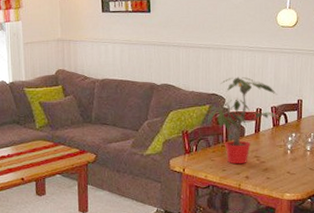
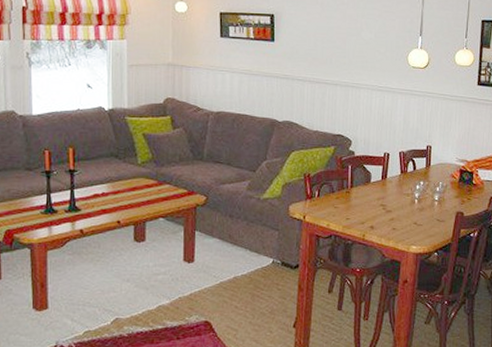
potted plant: present [207,76,279,165] -> none [331,117,407,213]

